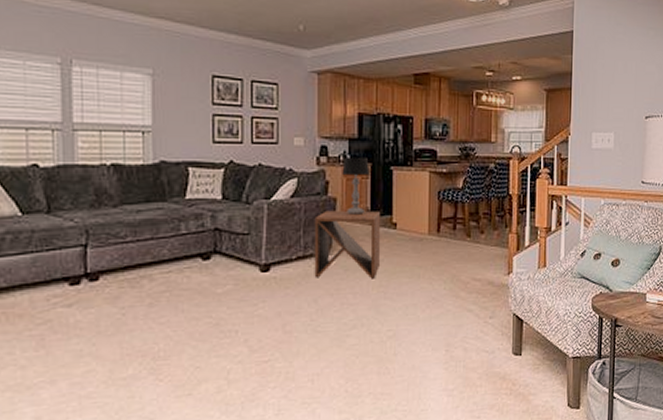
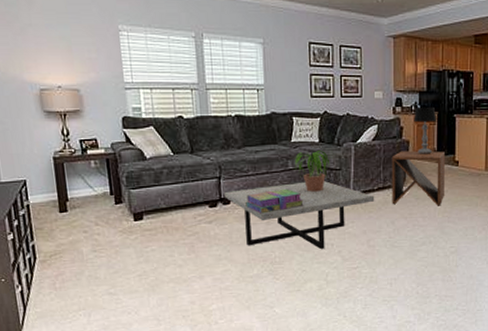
coffee table: none [91,249,293,339] -> present [224,181,375,250]
stack of books: none [120,259,200,293] -> present [245,188,304,214]
potted plant: none [188,210,236,263] -> present [294,151,330,192]

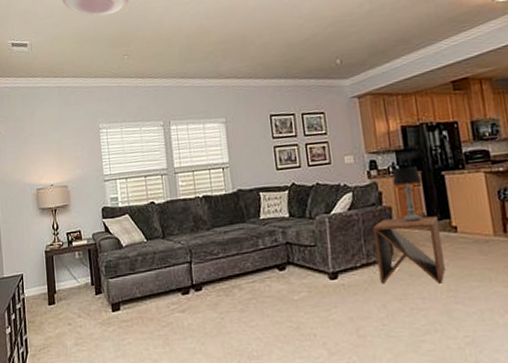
coffee table: present [224,181,375,250] -> none [196,260,359,341]
stack of books: present [245,188,304,214] -> none [217,270,279,300]
potted plant: present [294,151,330,192] -> none [265,226,304,273]

